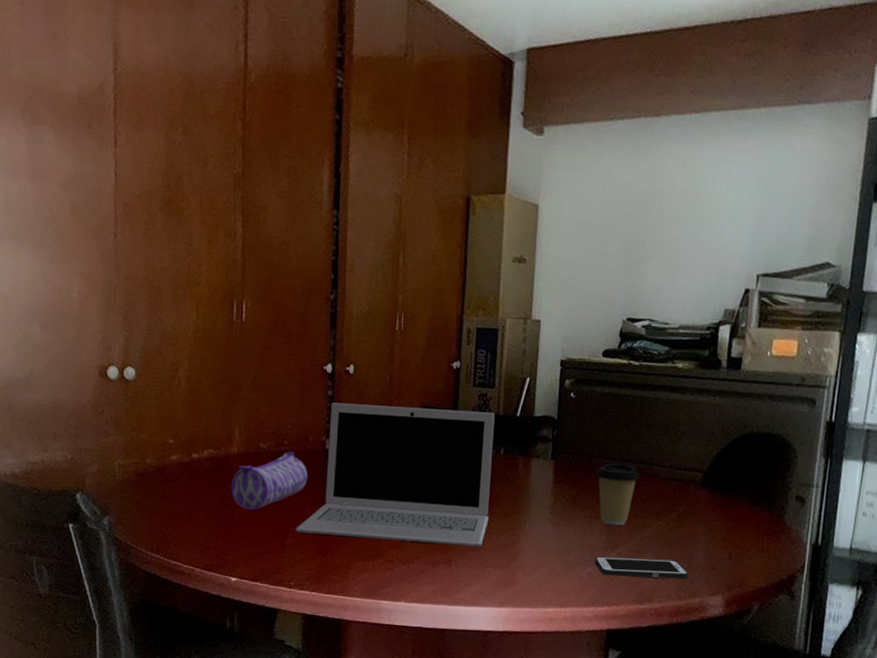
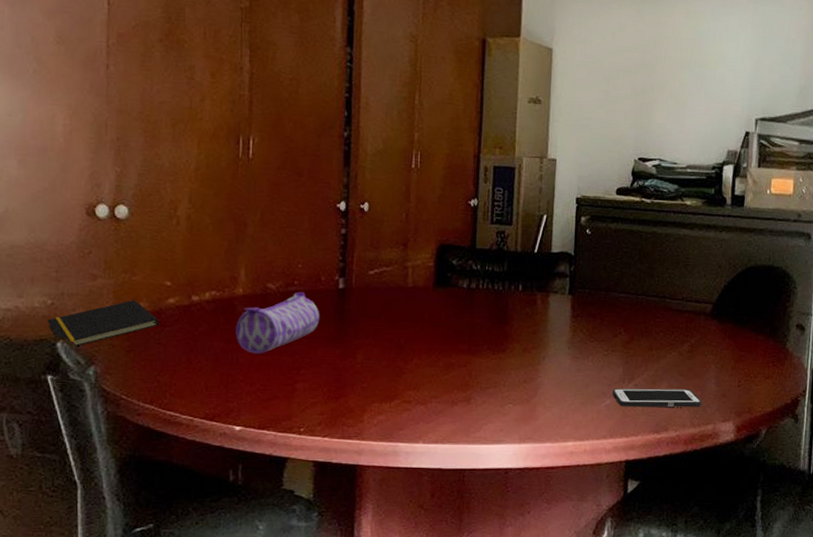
notepad: none [68,456,164,499] -> present [48,300,160,348]
laptop: present [296,402,495,547] -> none [307,241,513,384]
coffee cup: present [595,463,640,526] -> none [611,297,654,358]

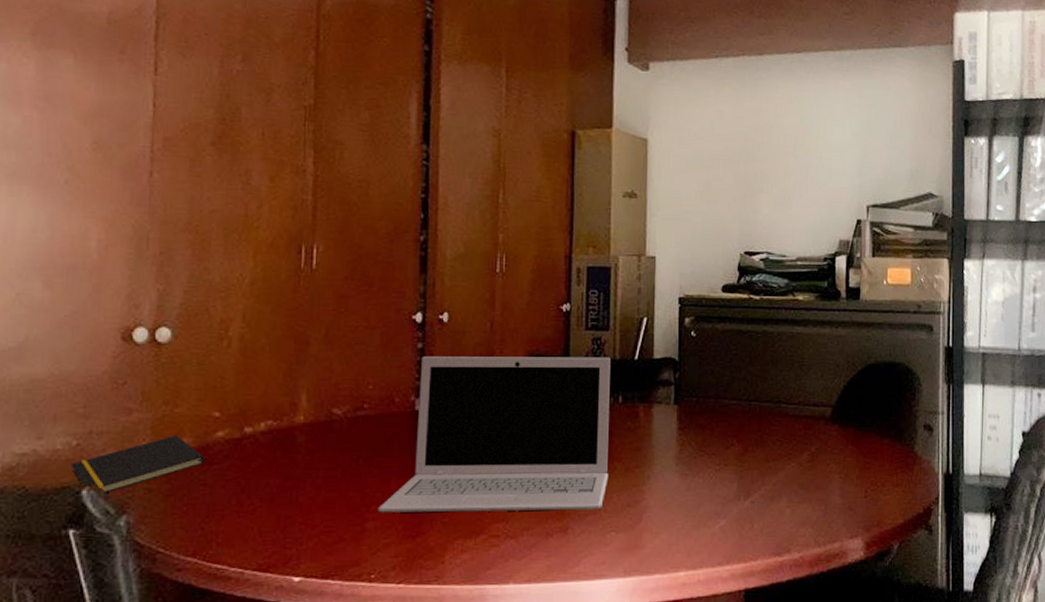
pencil case: present [235,292,320,354] -> none [295,416,394,491]
laptop: none [307,241,513,384] -> present [378,356,611,513]
cell phone: present [612,388,702,408] -> none [726,504,826,528]

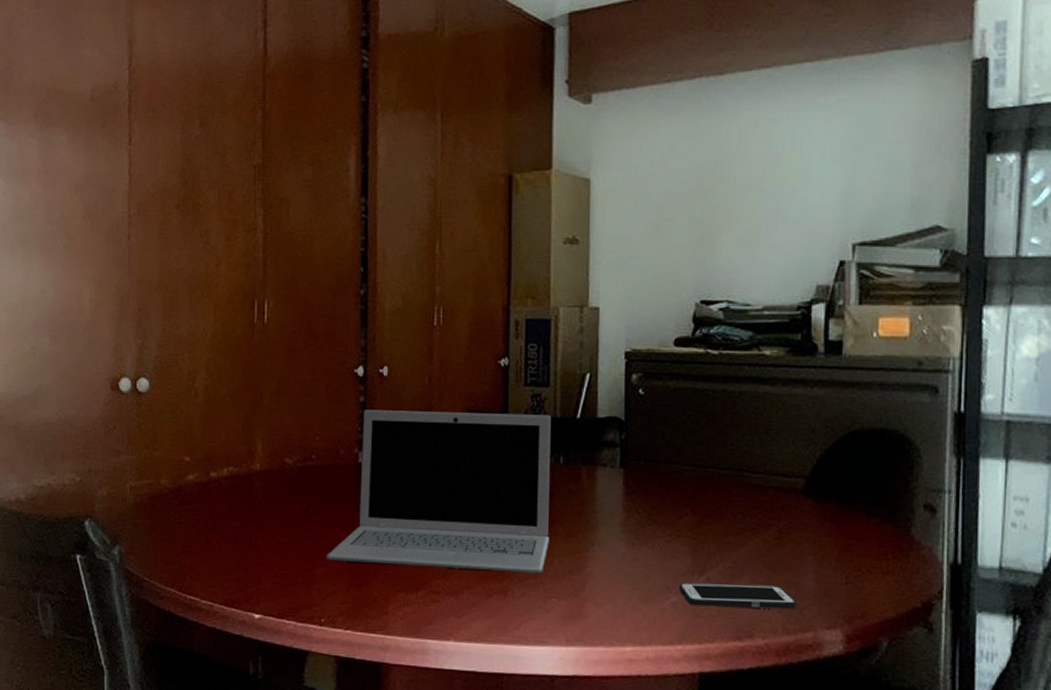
notepad: present [71,435,206,495] -> none [76,476,180,527]
cell phone: none [726,504,826,528] -> present [678,582,797,610]

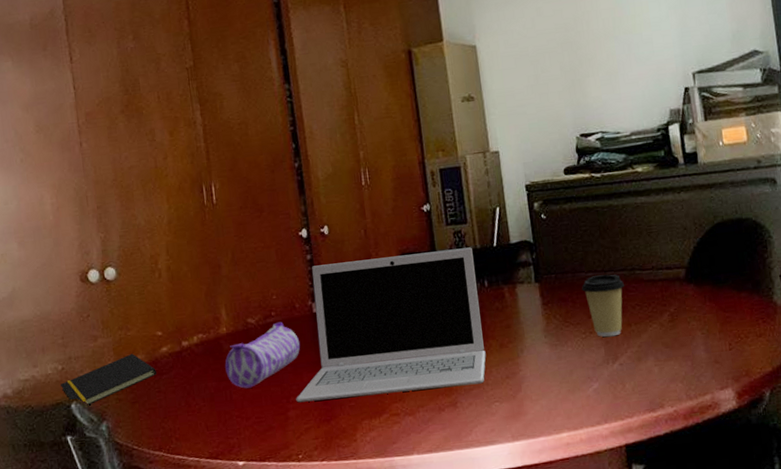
notepad: none [76,476,180,527] -> present [61,353,157,407]
pencil case: none [253,467,340,535] -> present [225,321,301,389]
coffee cup: none [674,470,728,545] -> present [581,274,625,338]
cell phone: present [678,582,797,610] -> none [597,360,695,389]

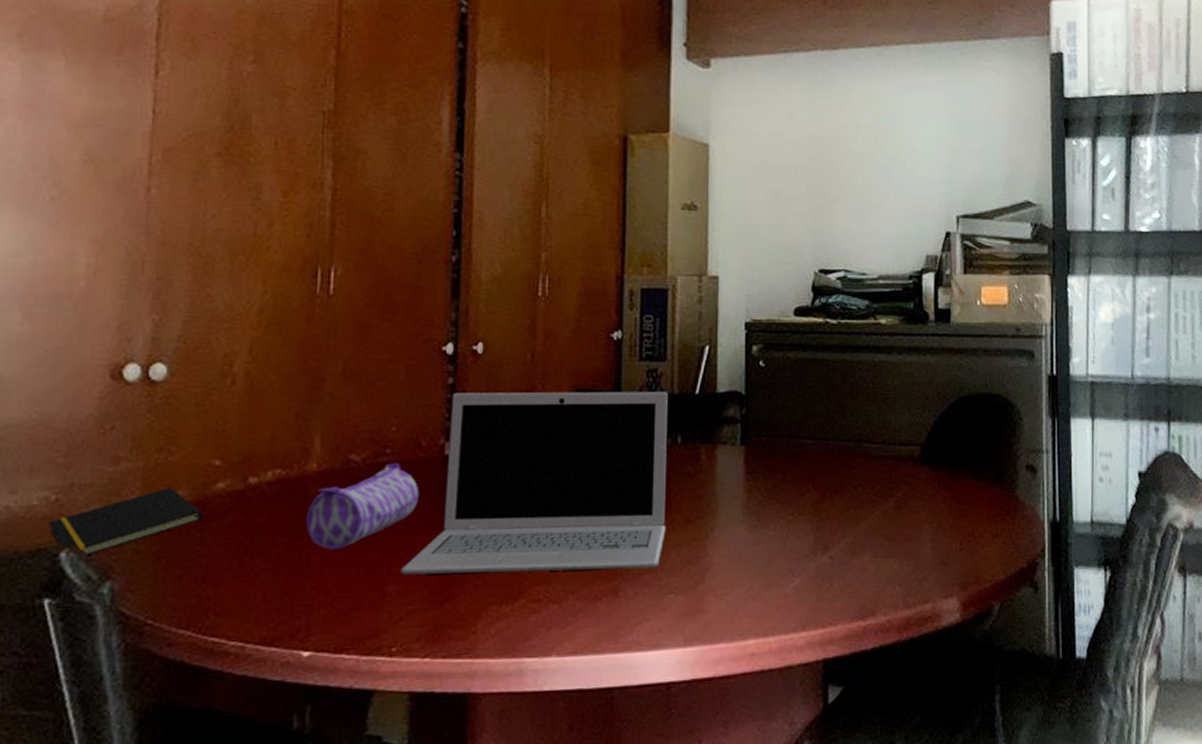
coffee cup: present [581,274,625,338] -> none [795,444,849,522]

